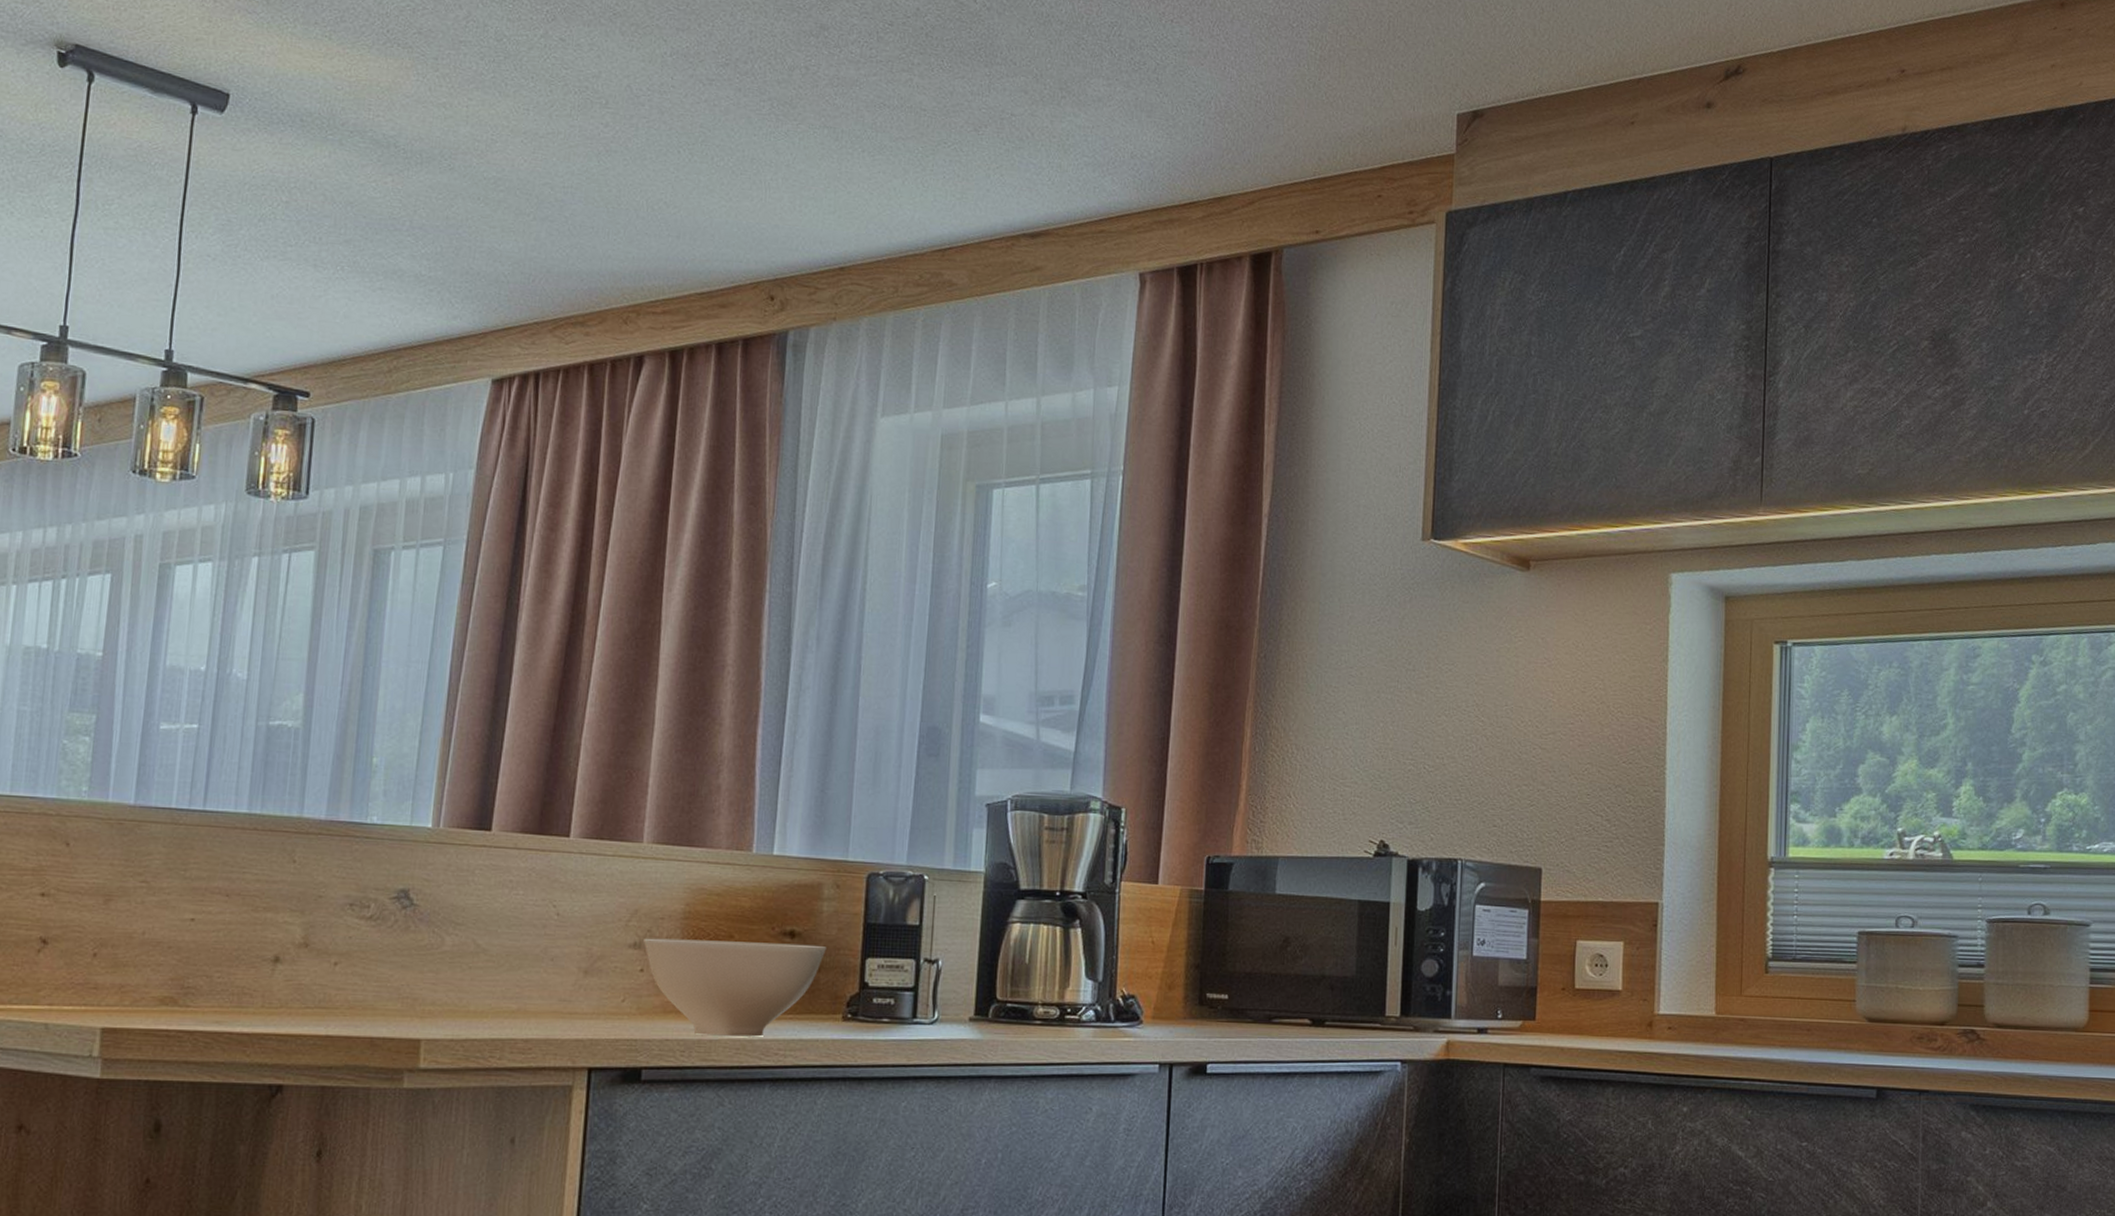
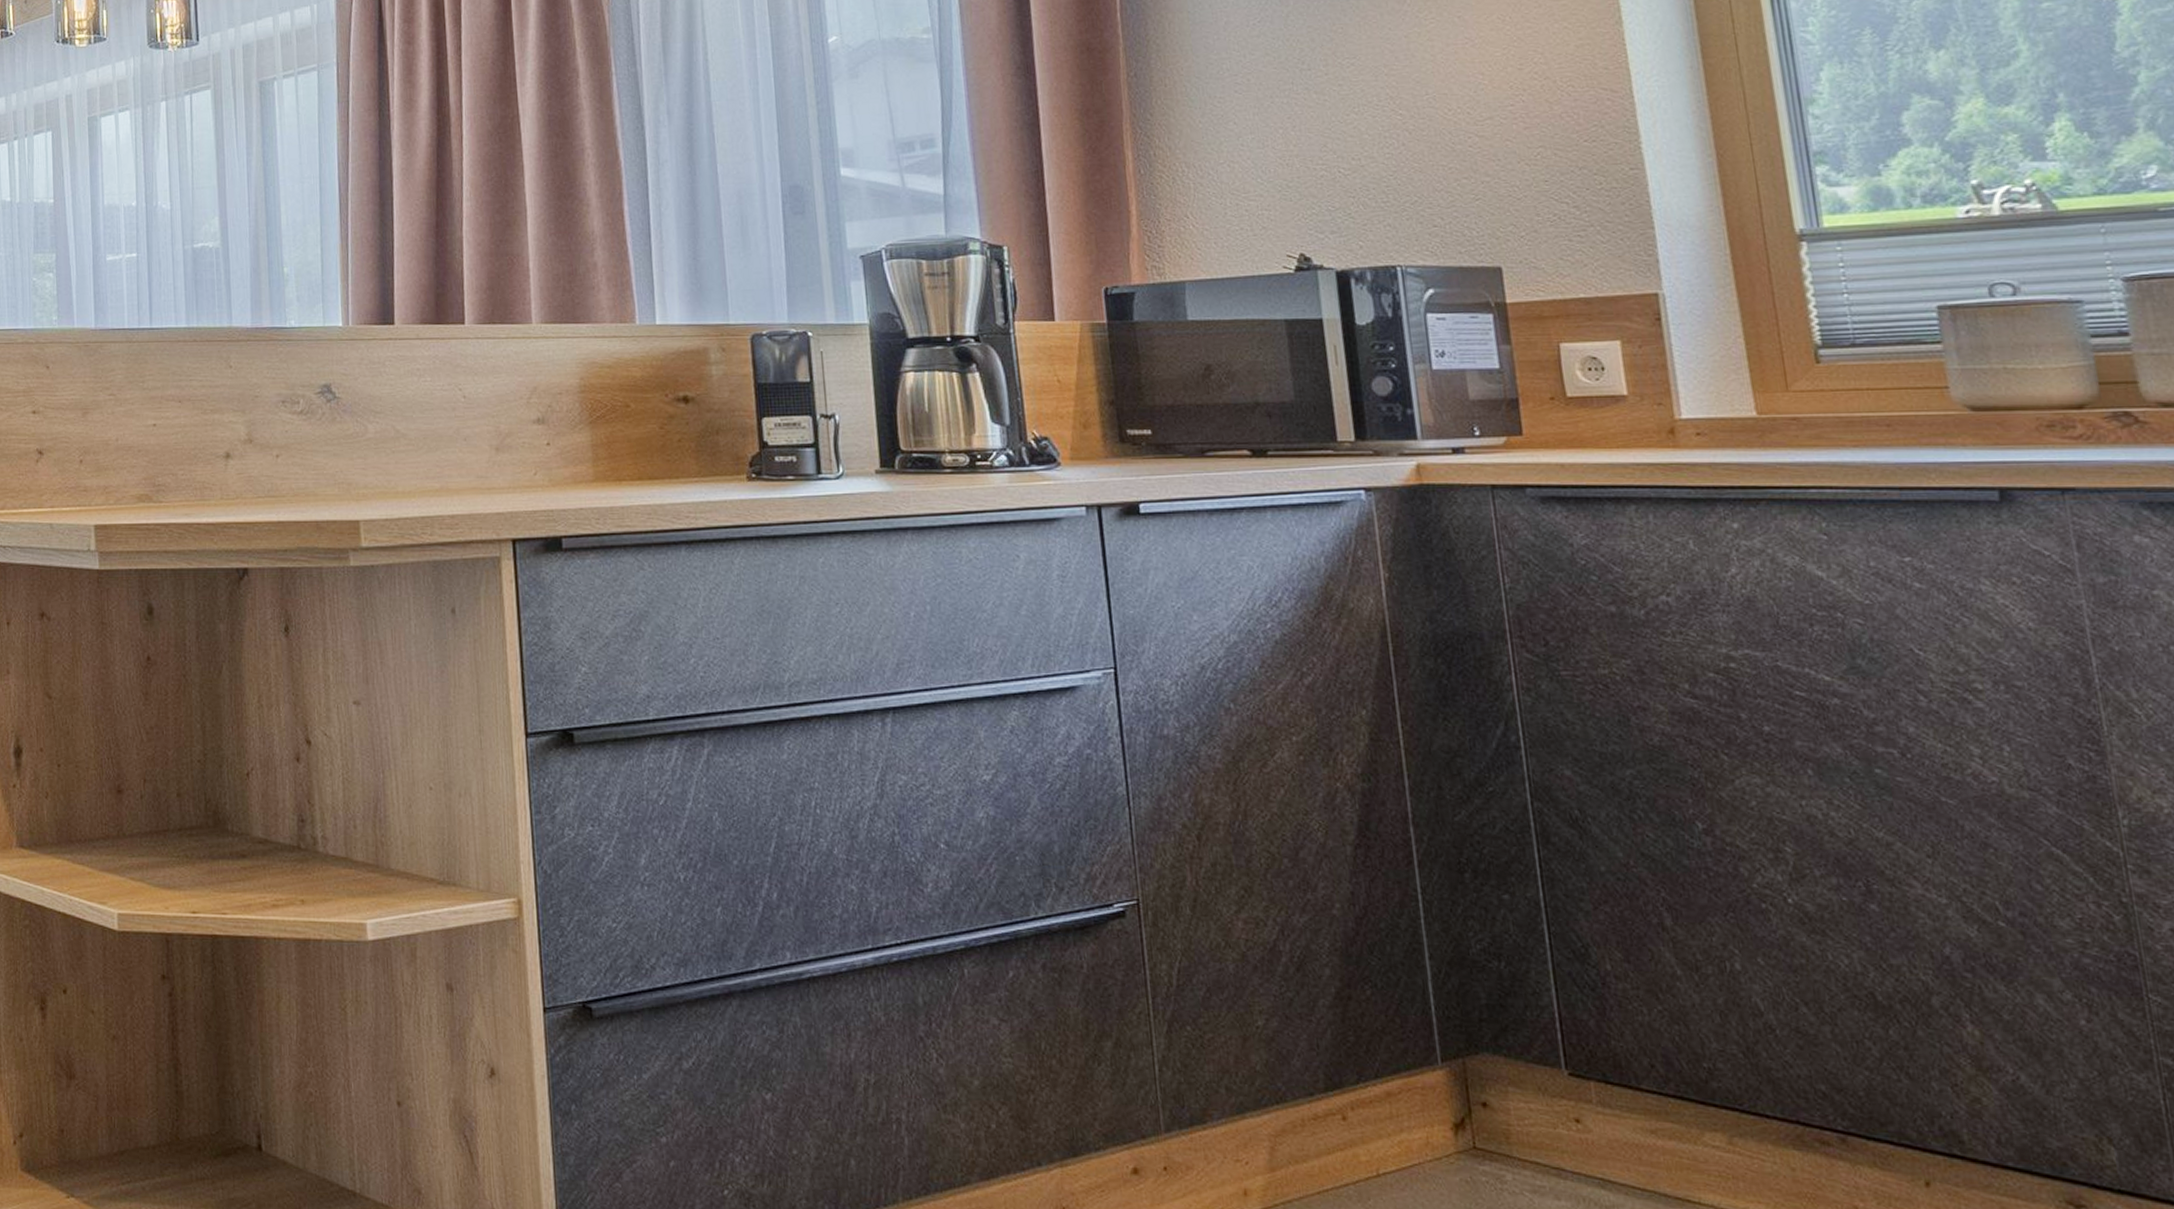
bowl: present [643,938,827,1037] -> none [546,408,721,502]

